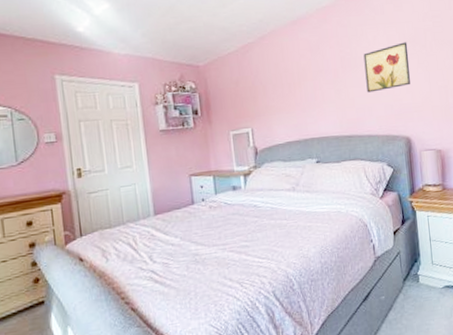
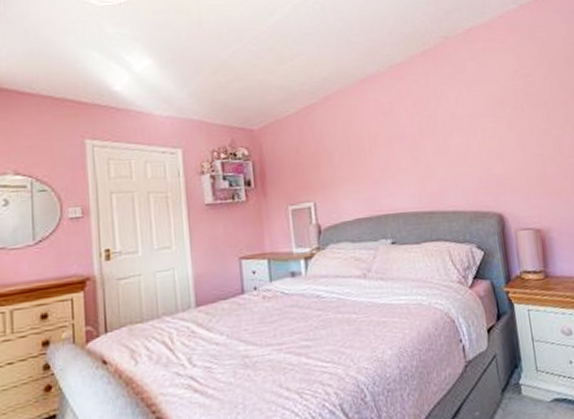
wall art: present [363,42,410,93] -> none [444,103,501,162]

